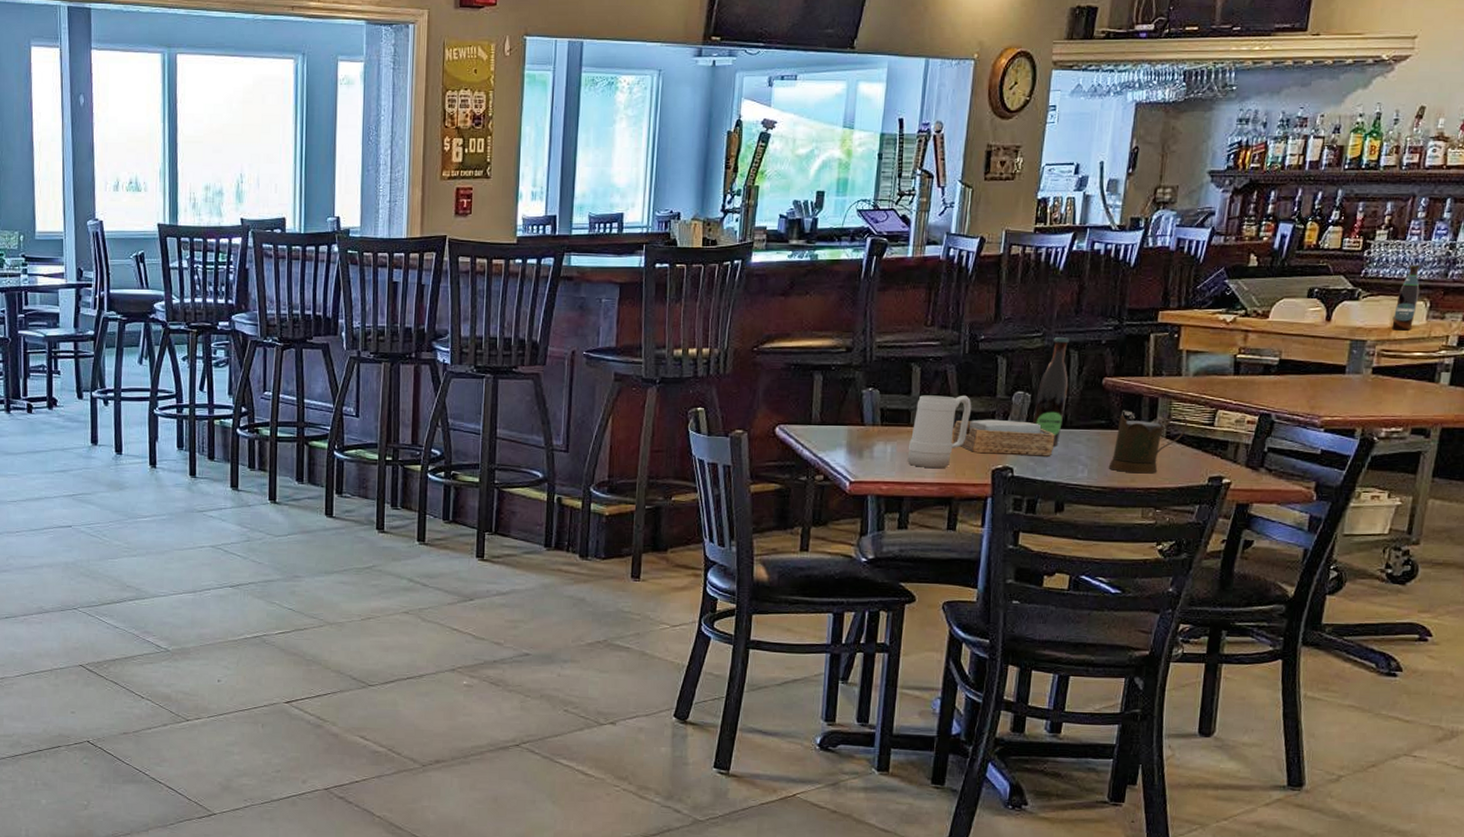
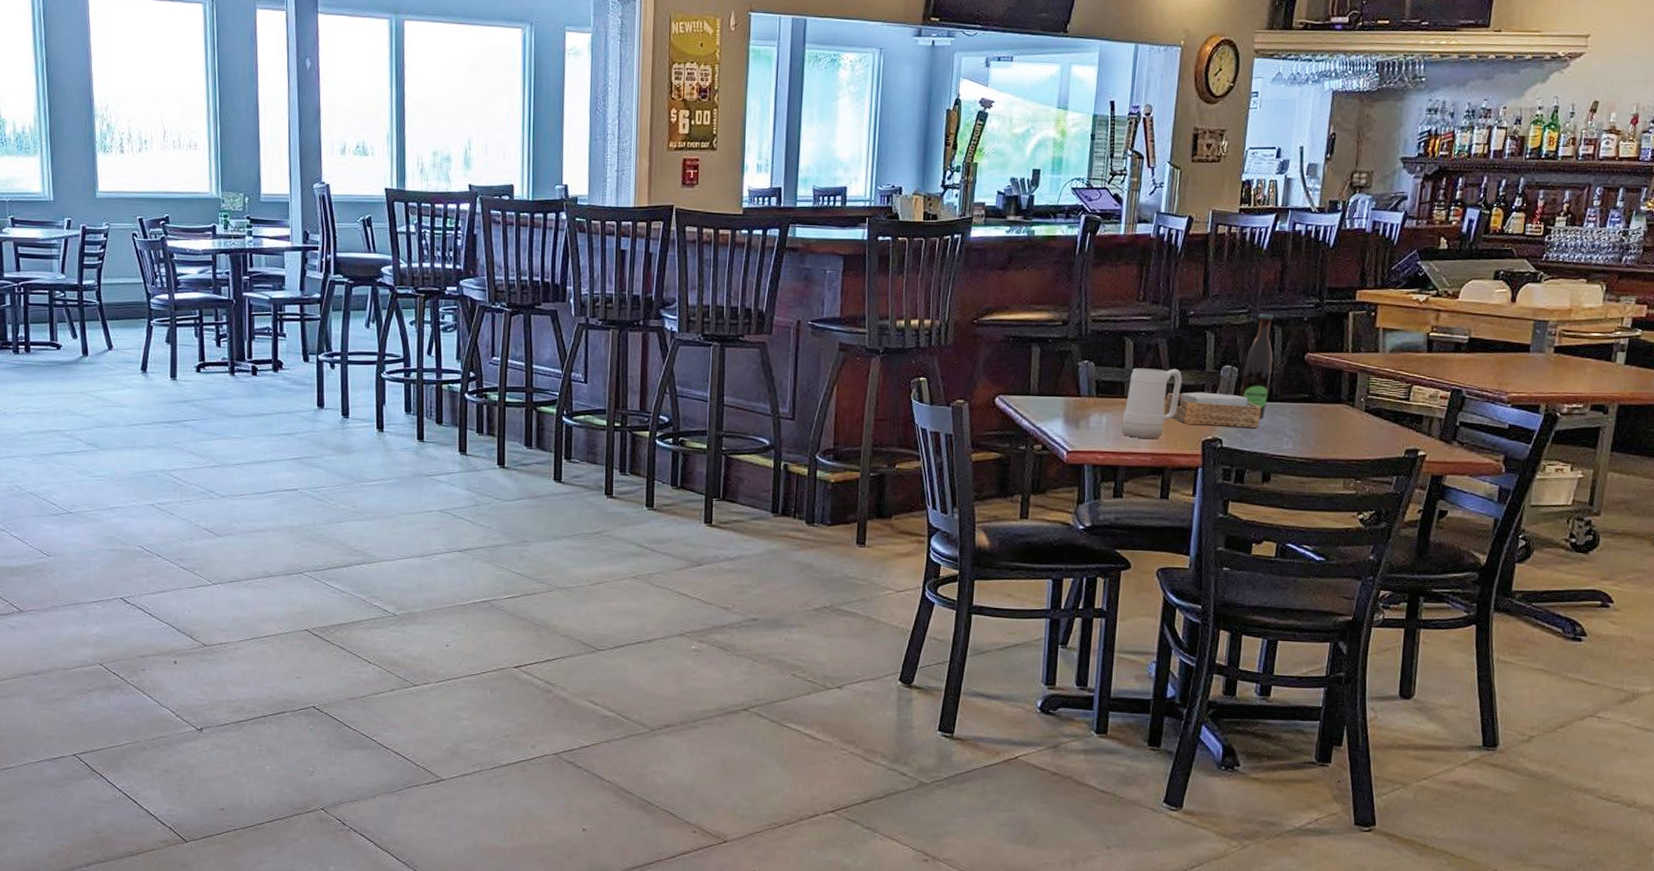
beer mug: present [1108,410,1188,474] -> none [1311,385,1385,446]
bottle: present [1392,265,1420,332] -> none [1571,250,1597,314]

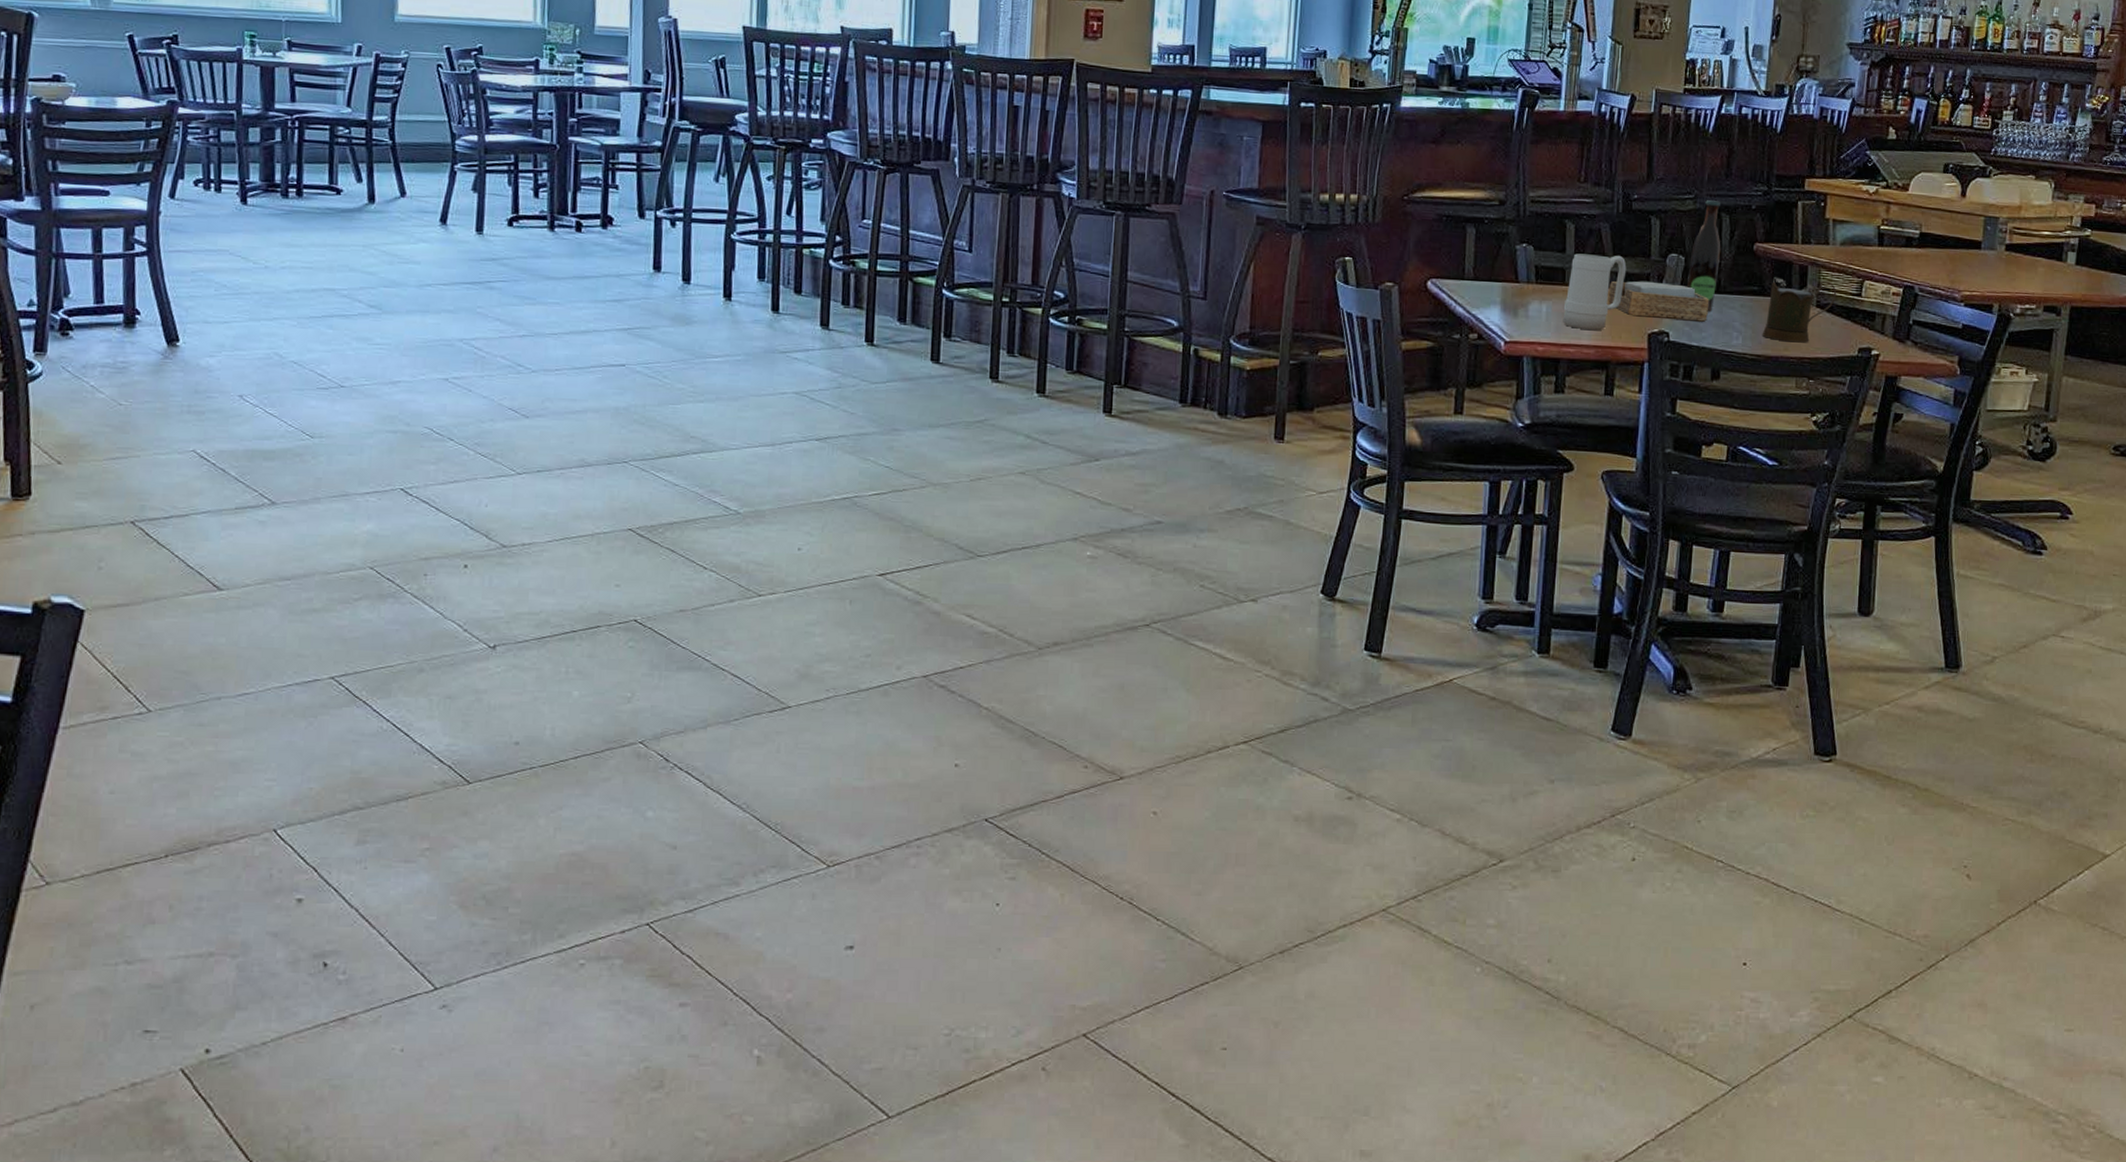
beer mug: none [1311,385,1385,446] -> present [1762,277,1837,343]

